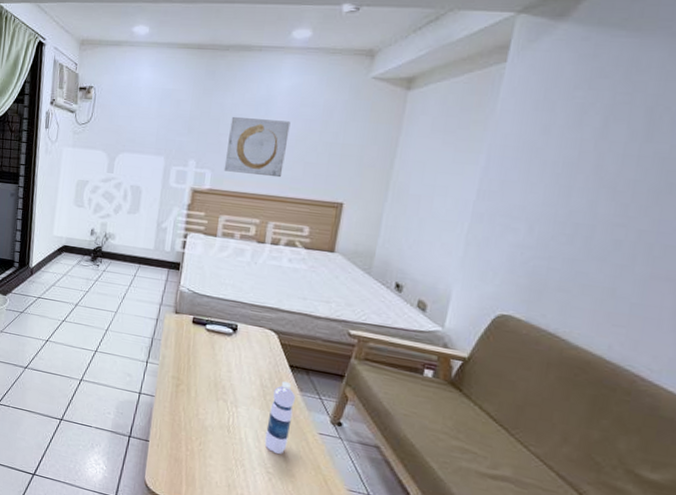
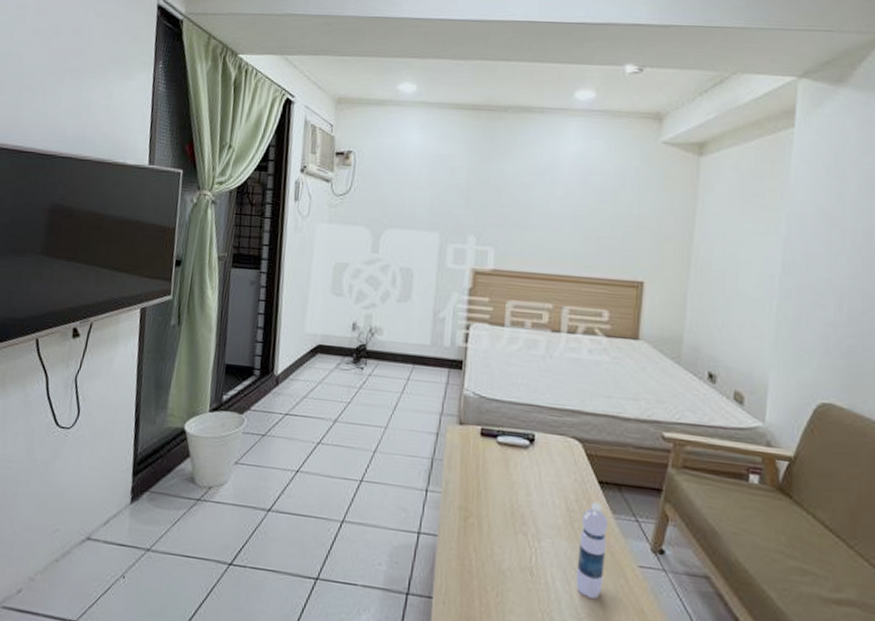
wall art: present [223,116,291,178] -> none [508,185,580,255]

